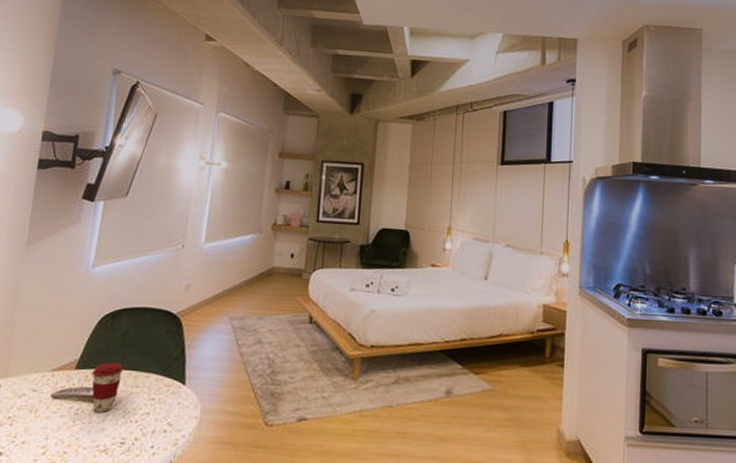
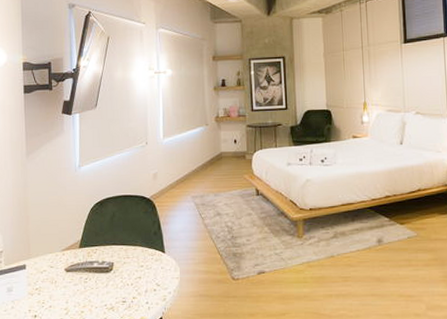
coffee cup: present [91,362,124,412] -> none [92,240,116,279]

